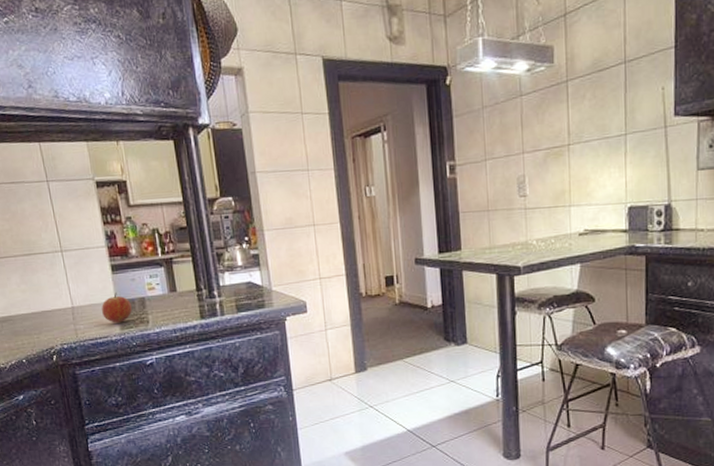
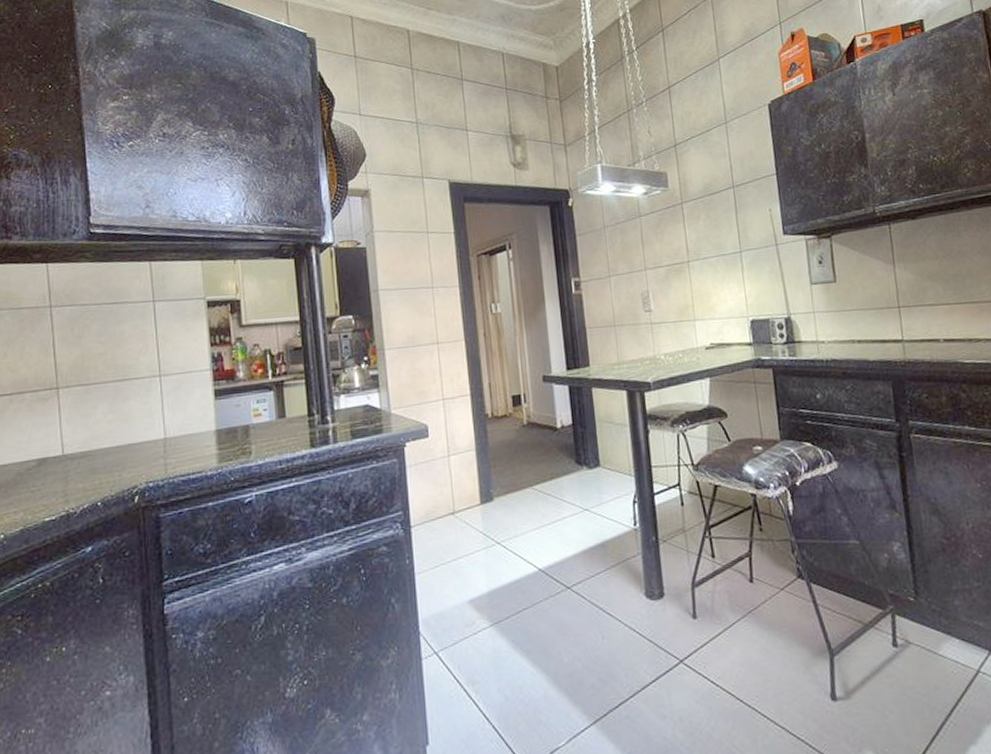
fruit: present [102,293,133,323] -> none [199,421,234,456]

